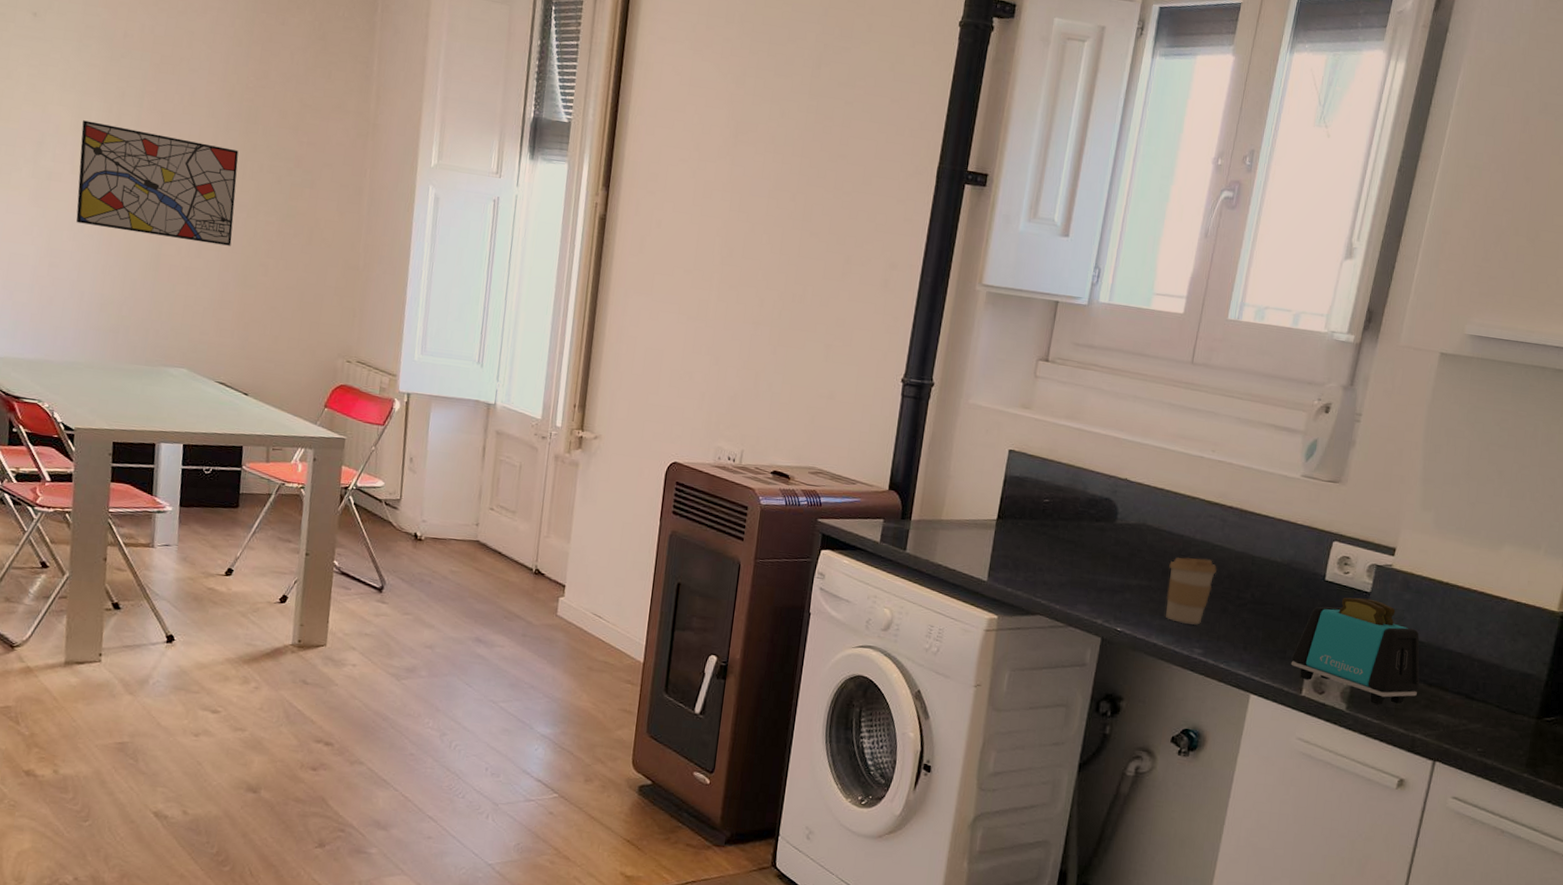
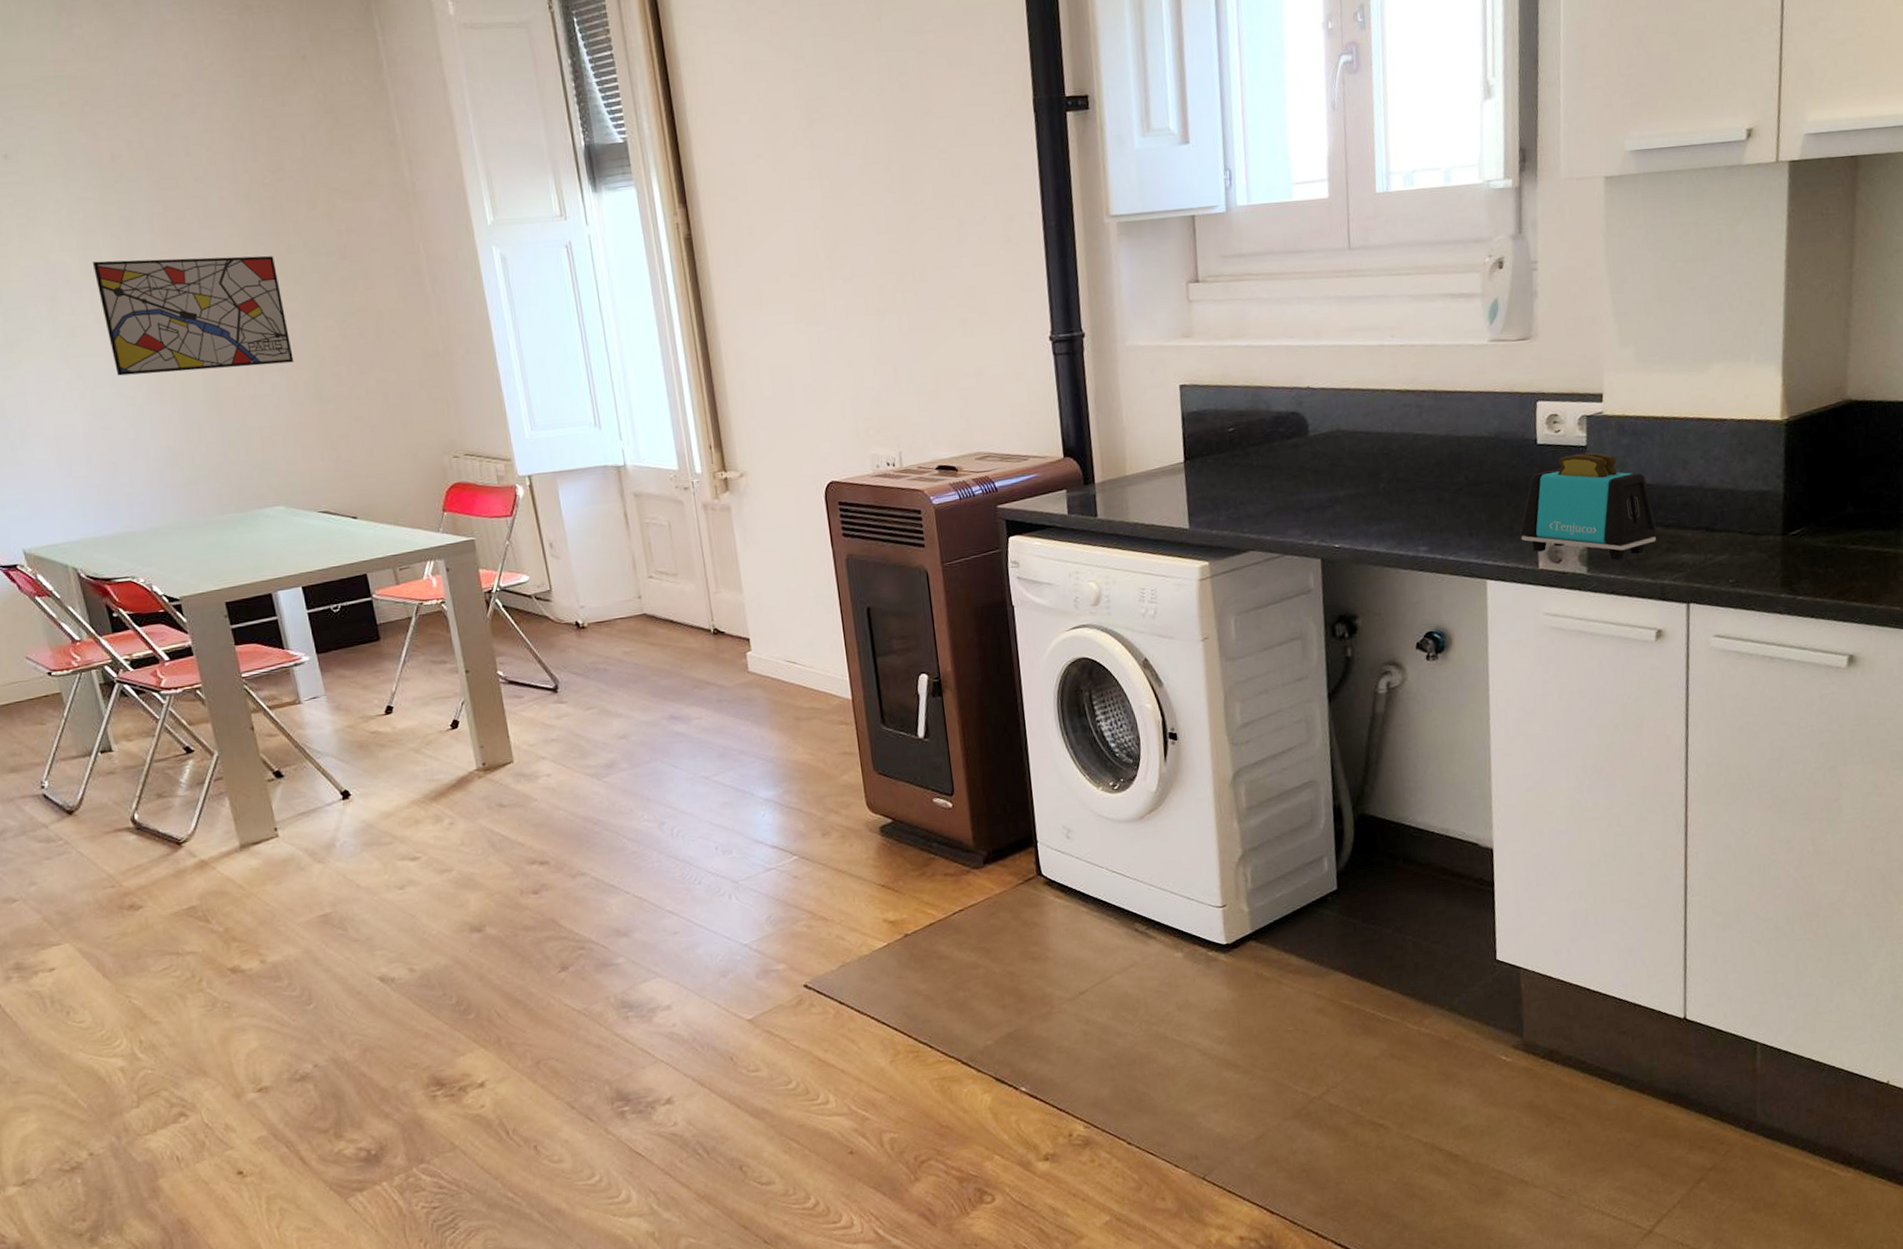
coffee cup: present [1166,557,1217,625] -> none [1373,451,1424,524]

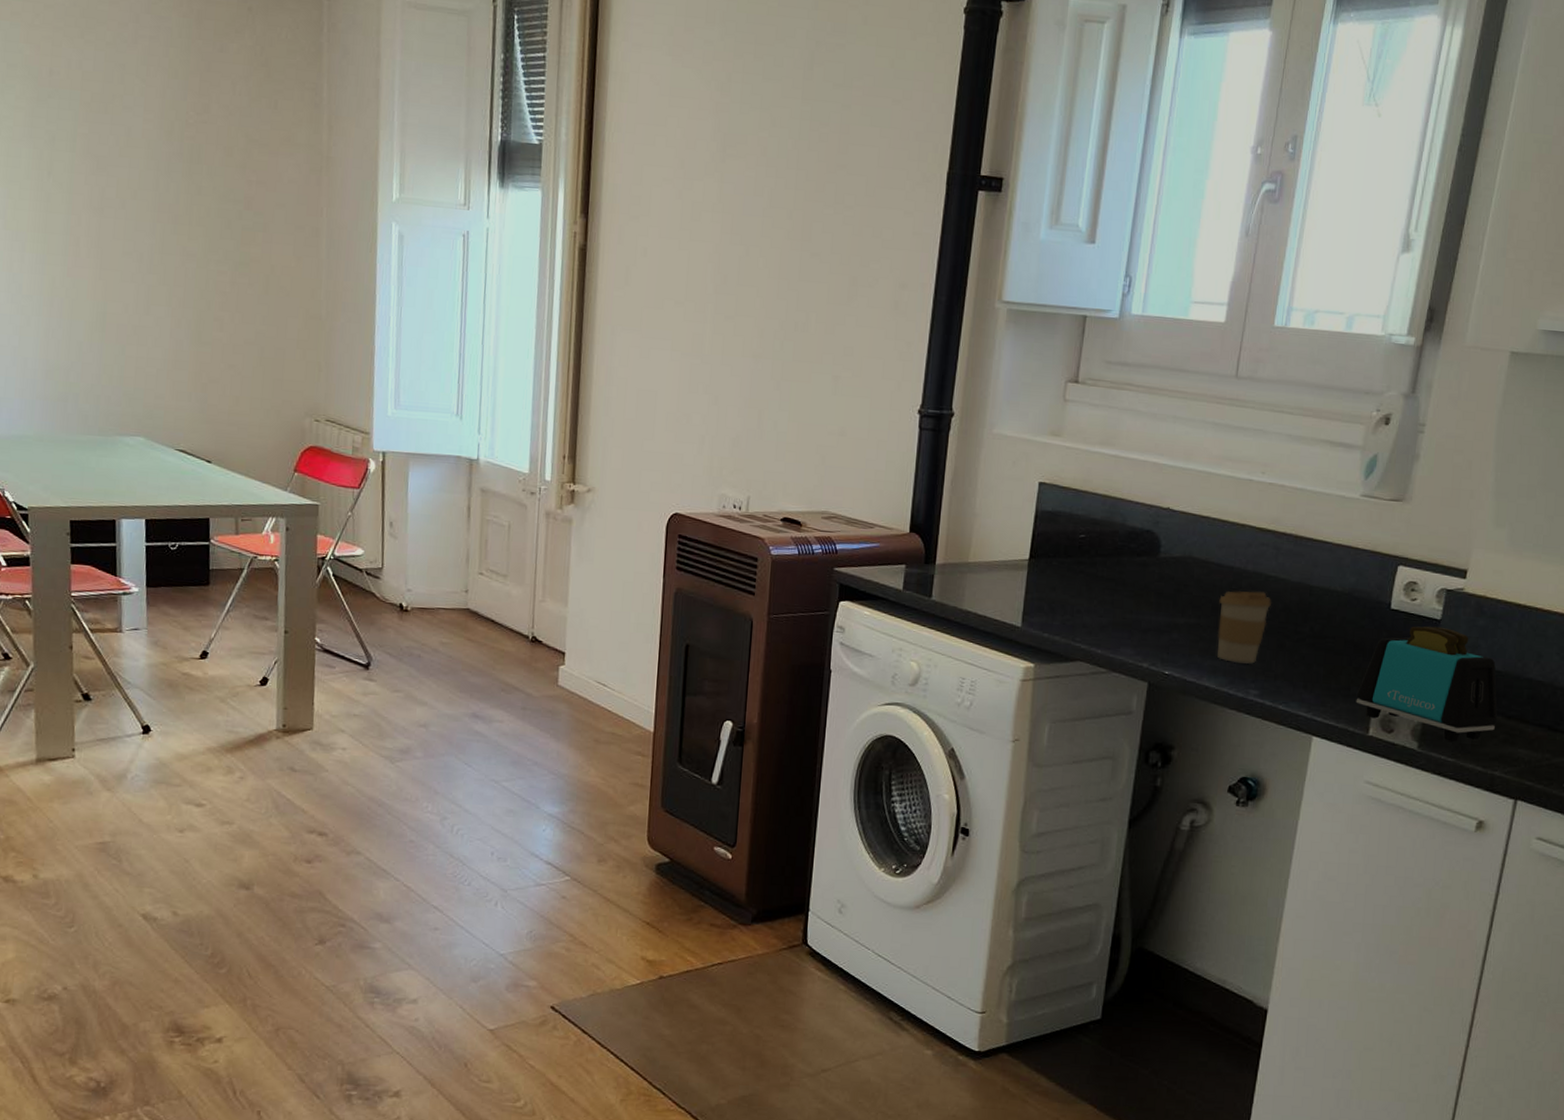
wall art: present [93,255,294,376] -> none [11,169,183,300]
coffee cup: none [1373,451,1424,524] -> present [1217,591,1271,664]

